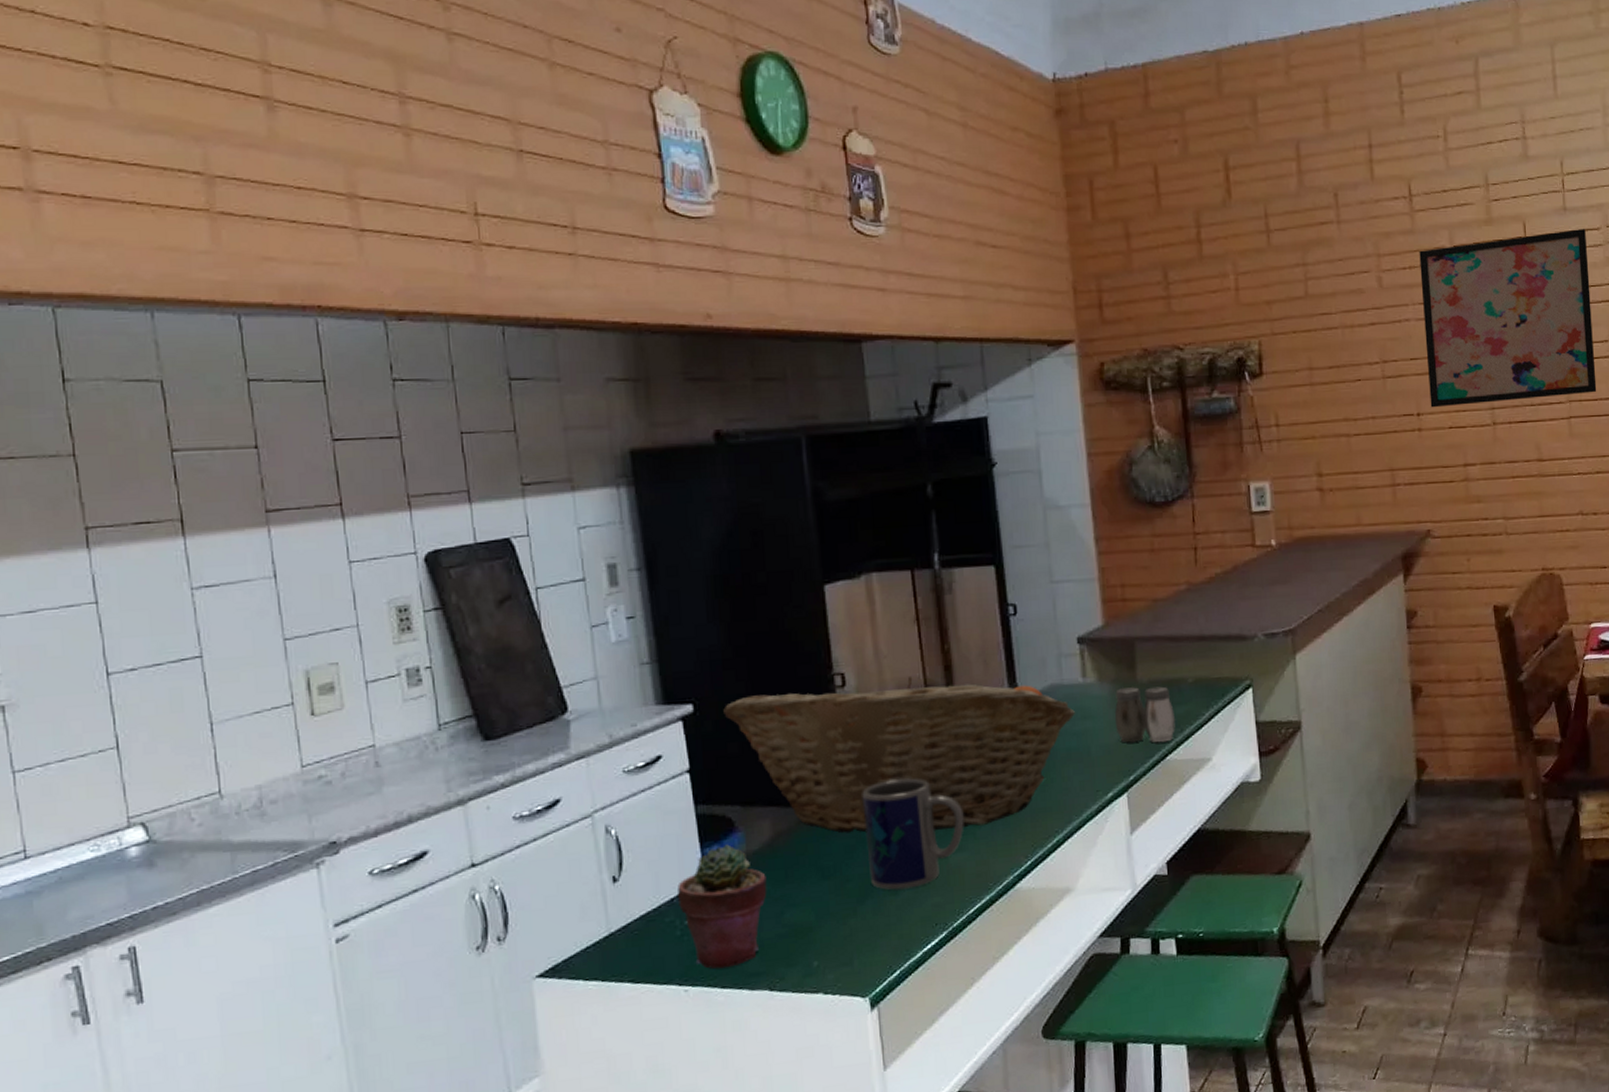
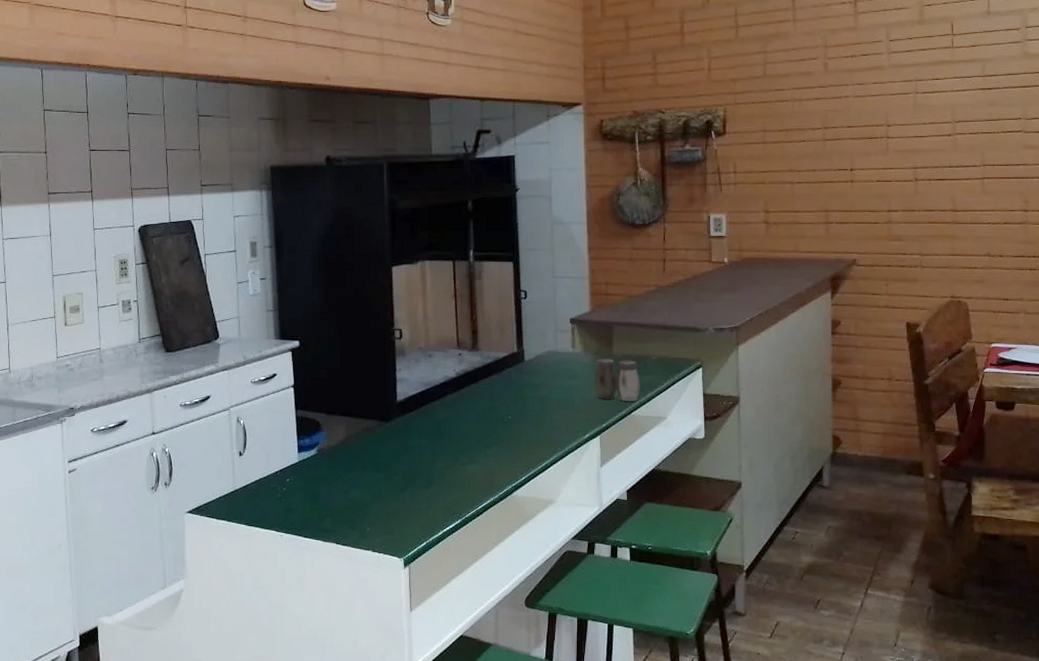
potted succulent: present [676,844,767,969] -> none [279,439,339,524]
fruit basket: present [723,677,1076,833] -> none [319,336,566,447]
mug: present [862,778,964,891] -> none [408,407,479,486]
wall art: present [1419,229,1597,408] -> none [860,29,1009,165]

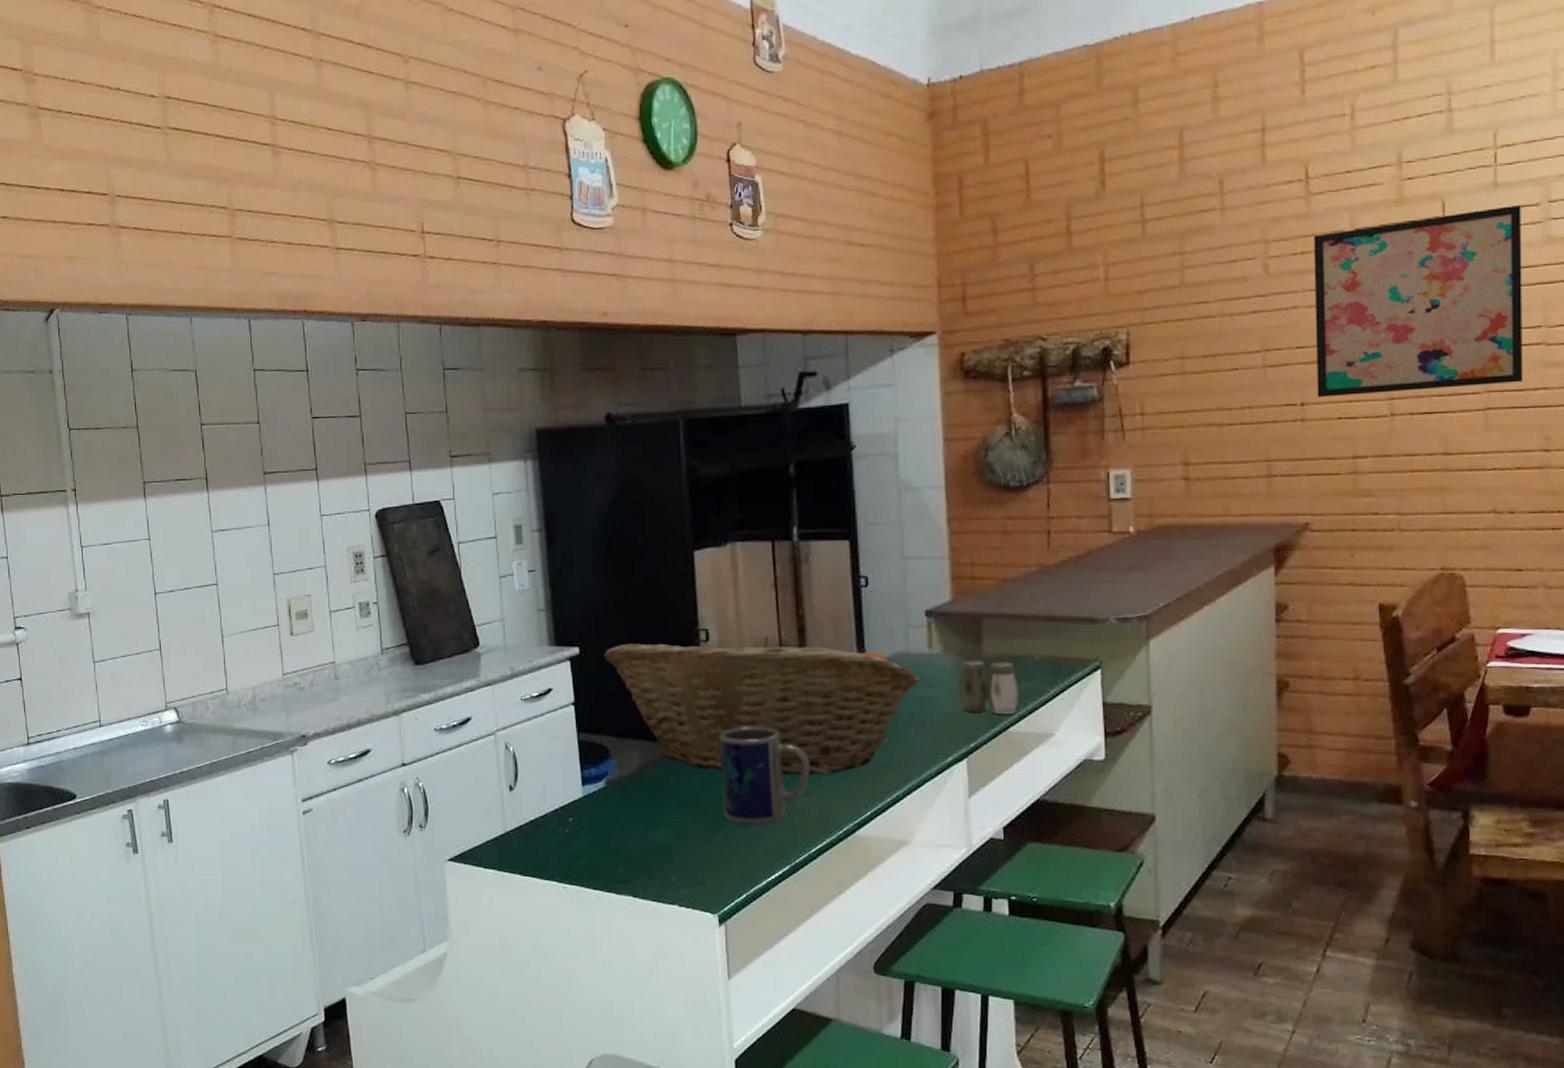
fruit basket: none [319,336,566,447] -> present [604,637,921,775]
mug: none [408,407,479,486] -> present [719,727,810,824]
wall art: none [860,29,1009,165] -> present [1314,205,1523,398]

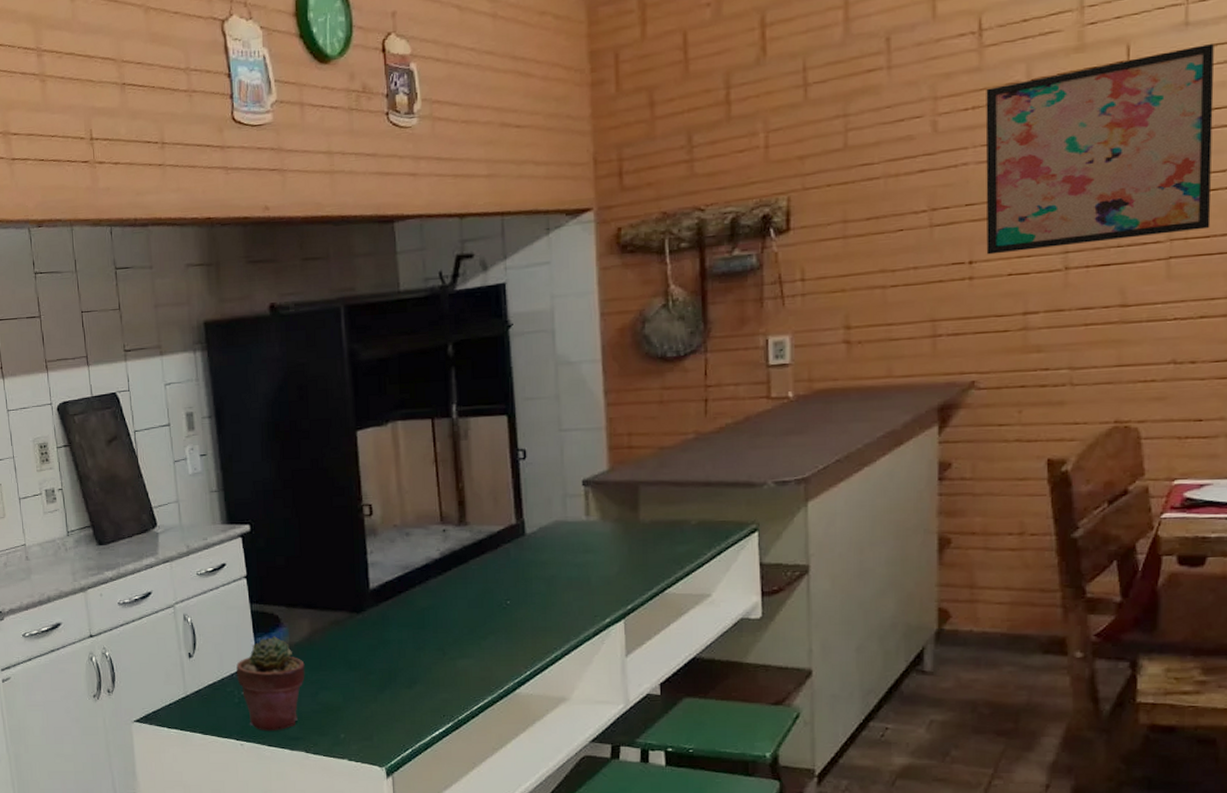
potted succulent: none [560,768,635,873] -> present [235,636,305,731]
fruit basket: present [604,637,921,775] -> none [273,510,578,638]
mug: present [719,727,810,824] -> none [384,594,471,685]
salt and pepper shaker: present [958,660,1019,714] -> none [615,526,676,577]

